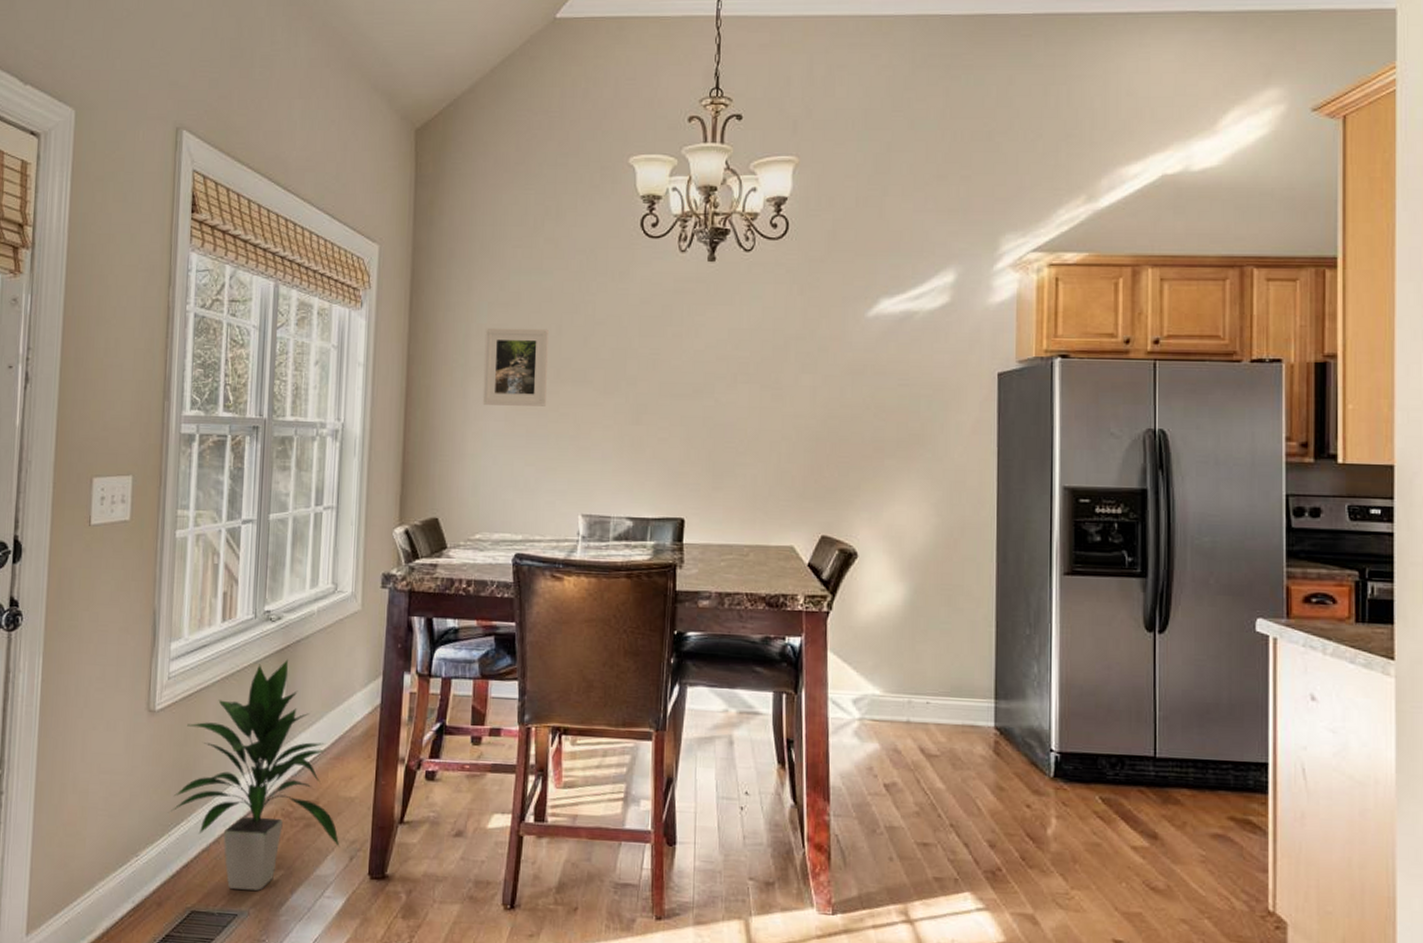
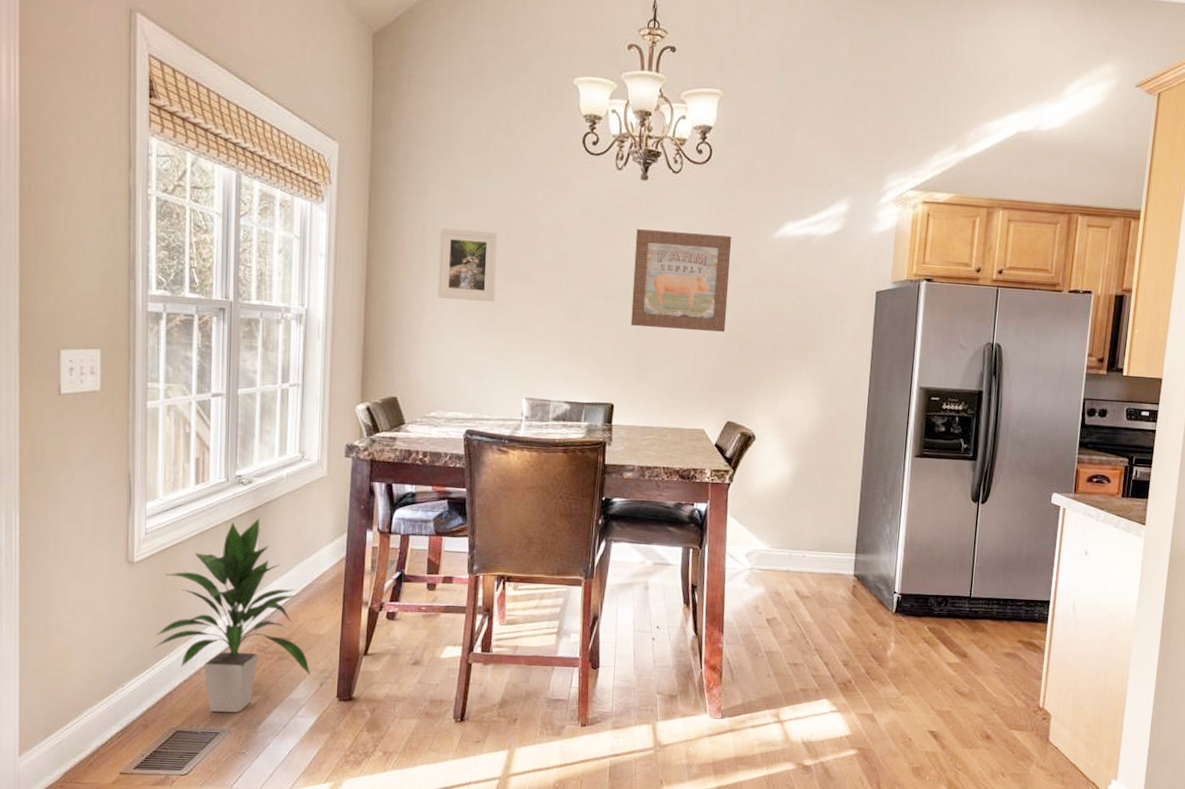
wall art: none [701,316,817,429] -> present [630,229,732,332]

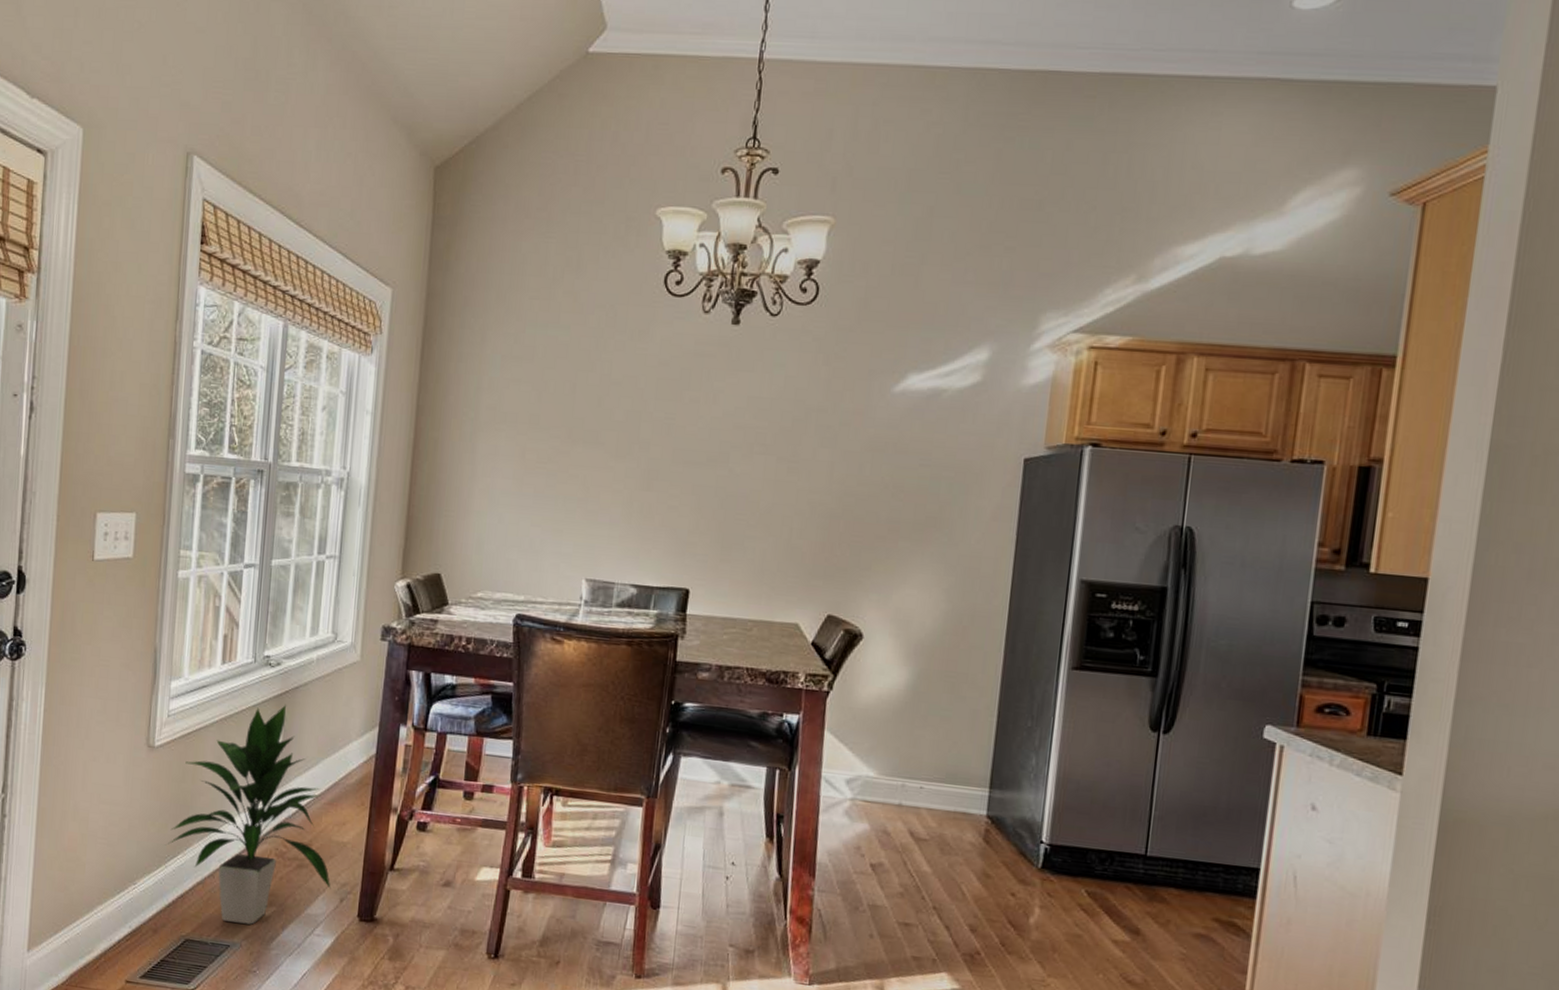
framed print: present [437,227,498,302] -> none [491,381,562,467]
wall art: present [630,229,732,332] -> none [713,382,841,506]

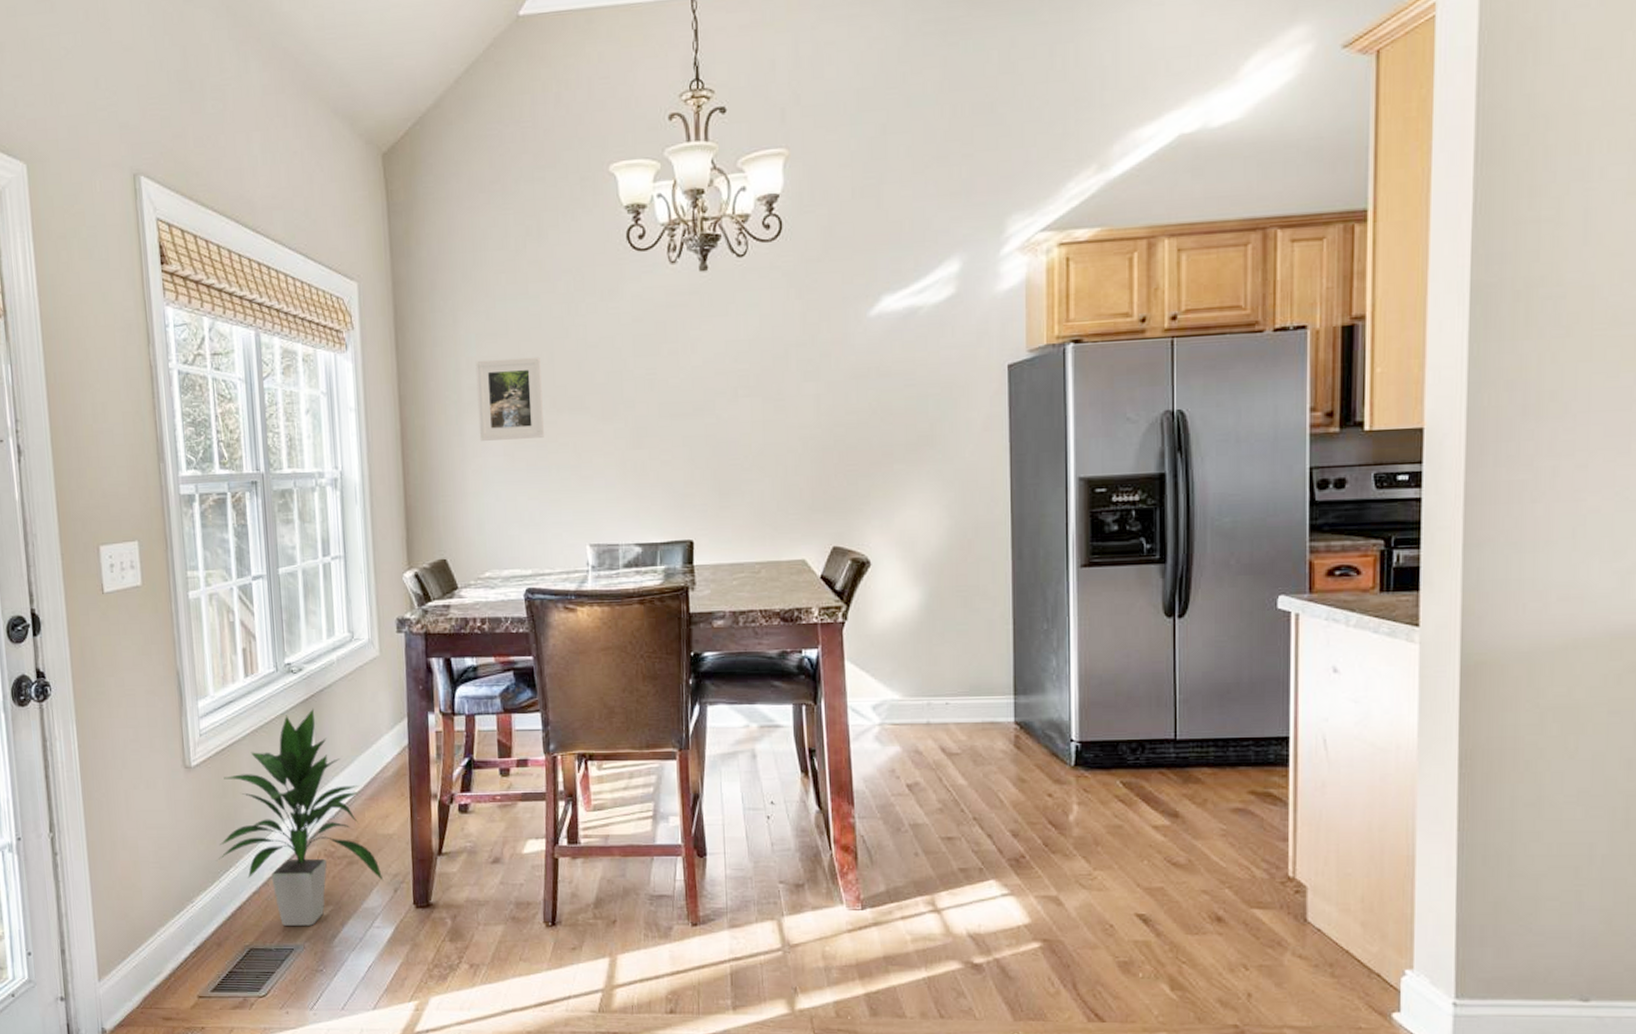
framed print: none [491,381,562,467] -> present [475,356,544,441]

